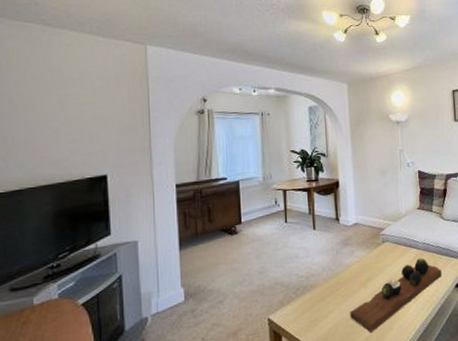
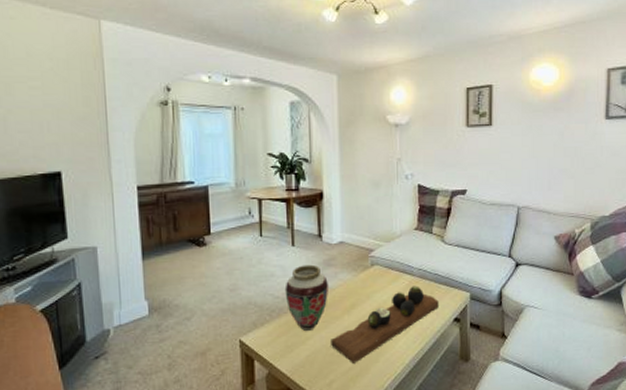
vase: none [308,245,347,306] -> present [284,264,329,332]

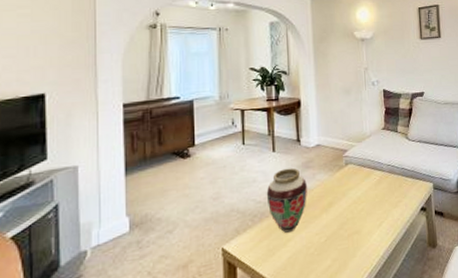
decorative tray: present [331,285,439,364] -> none [311,180,407,261]

